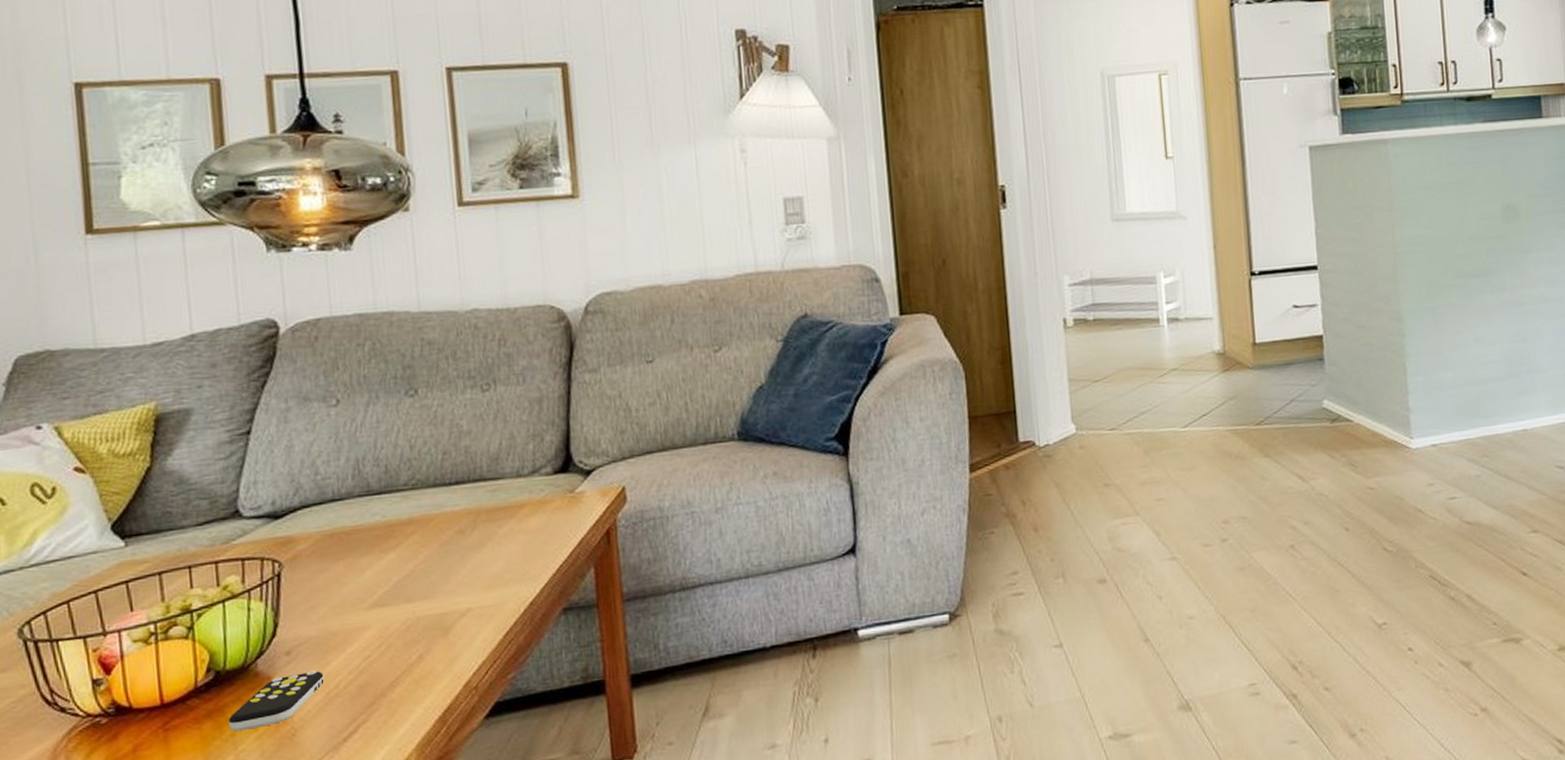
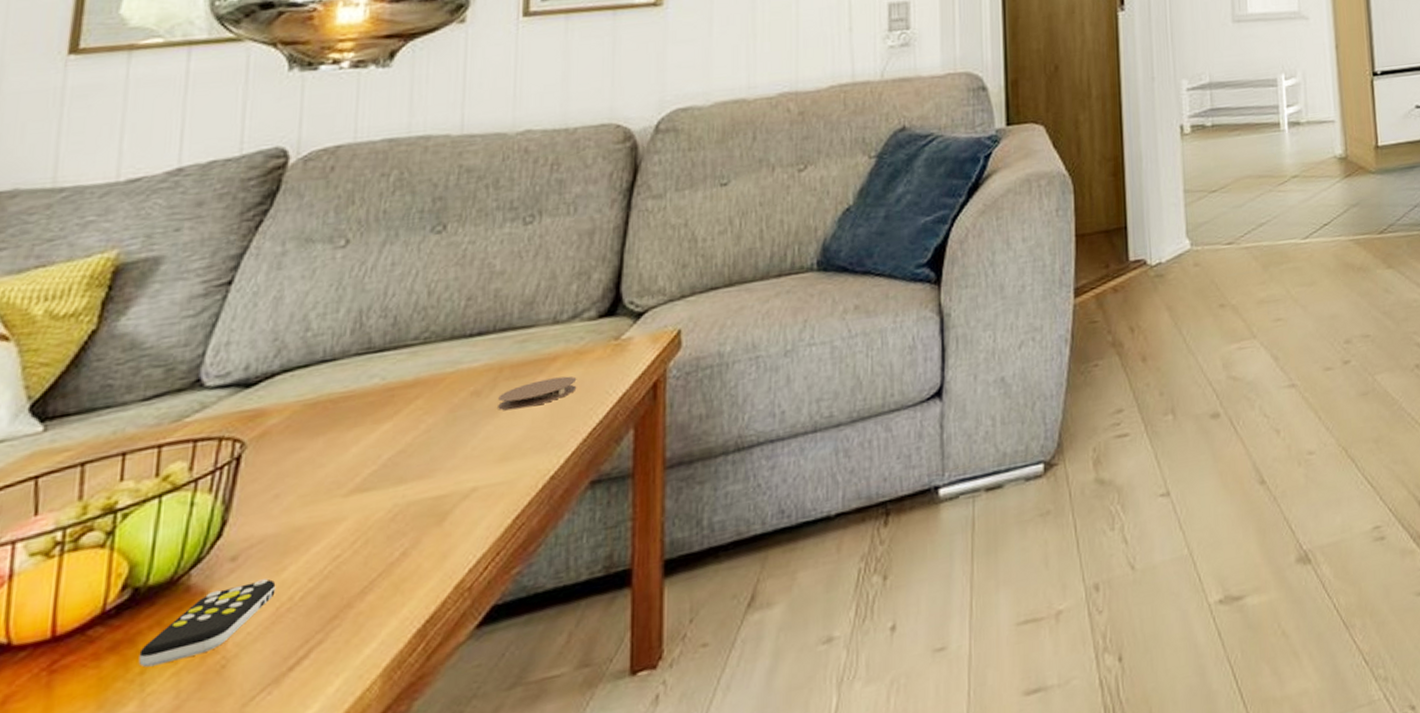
coaster: none [479,521,543,548] -> present [498,376,577,411]

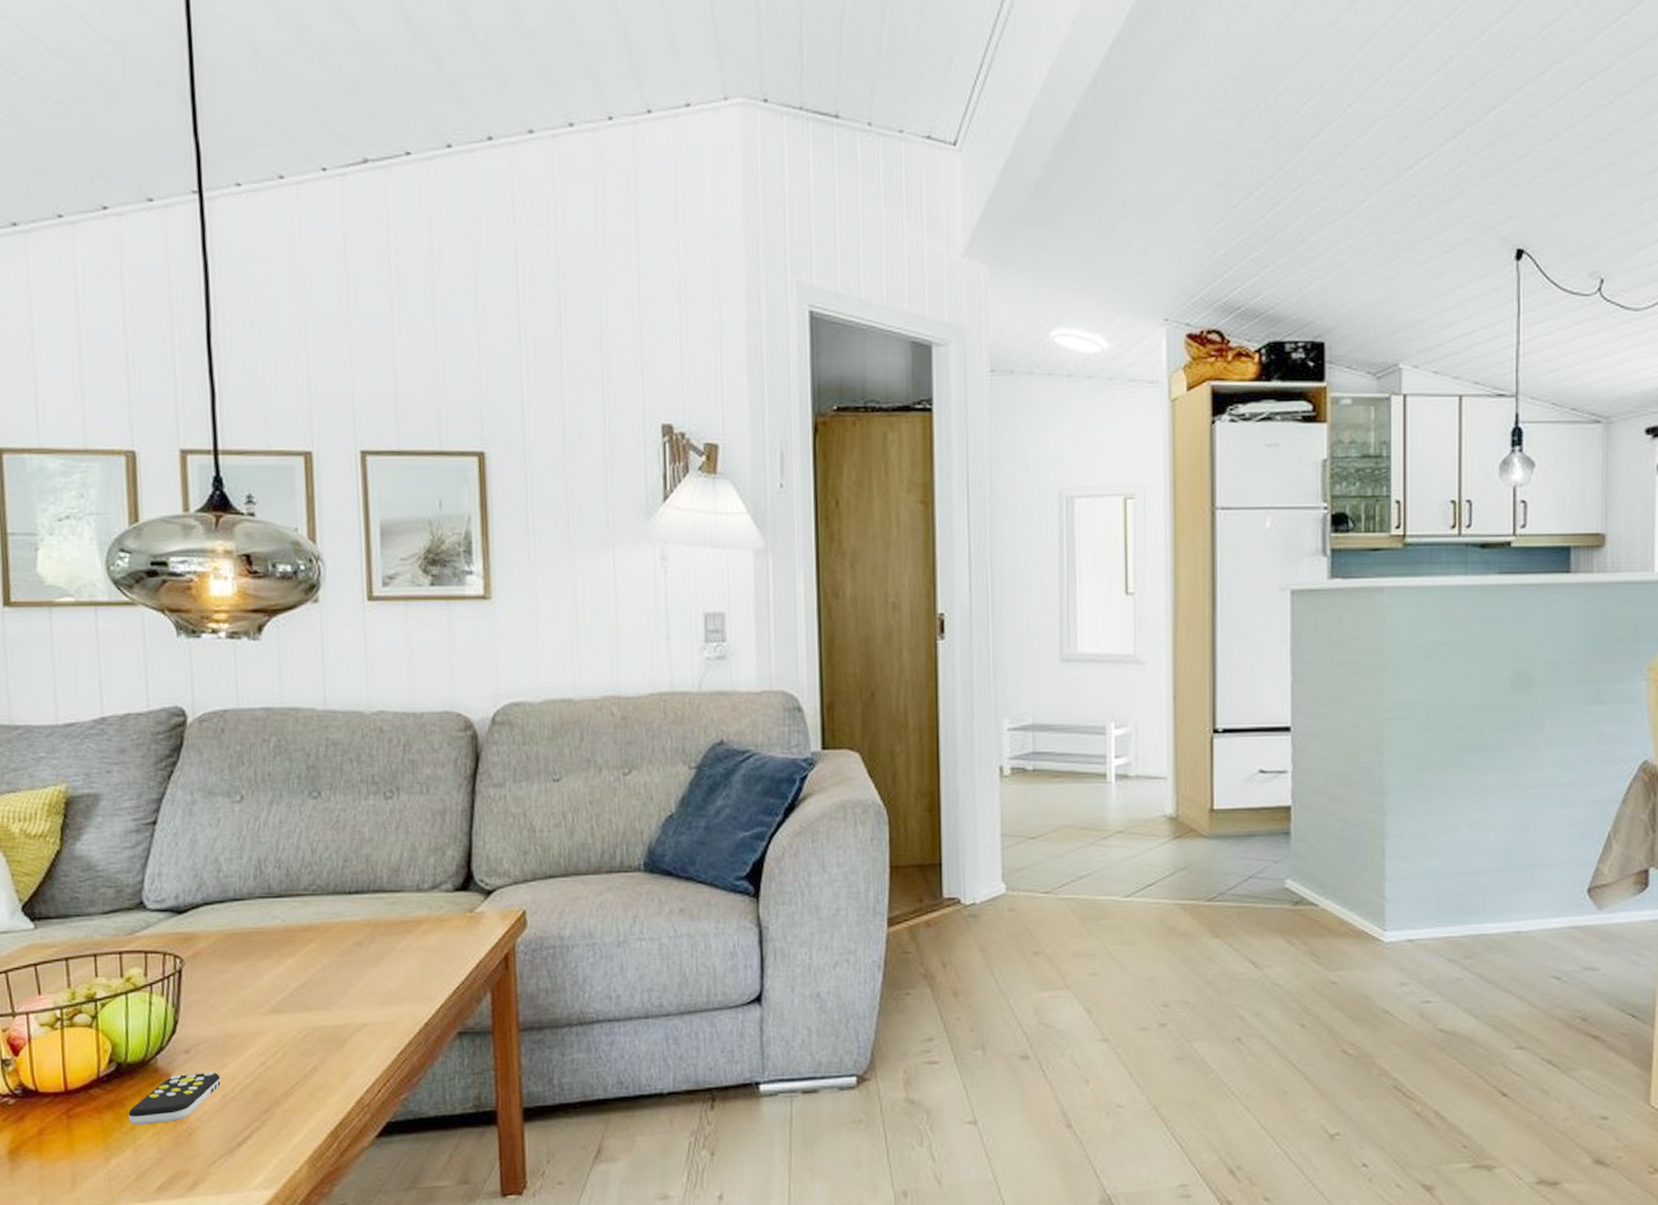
coaster: present [498,376,577,411] -> none [377,939,441,962]

